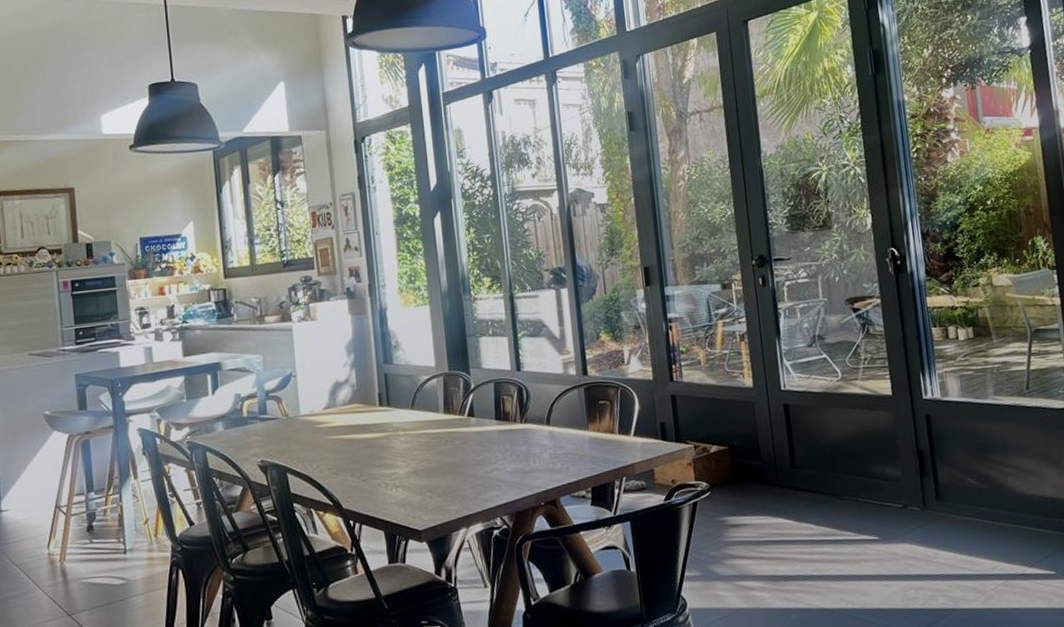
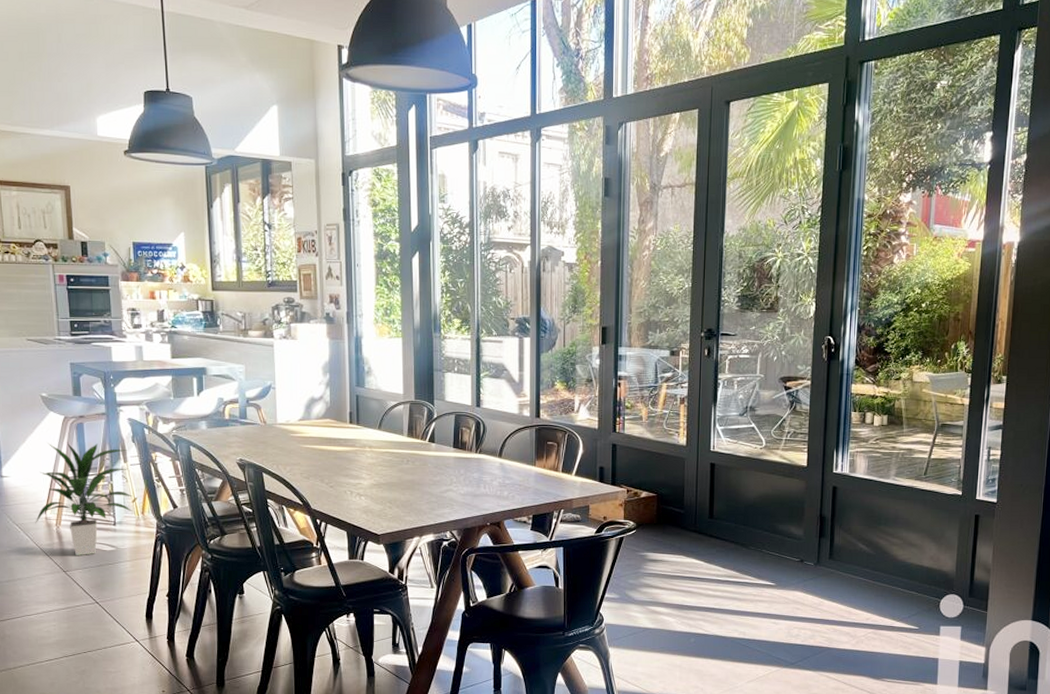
indoor plant: none [37,461,144,595] -> present [35,442,133,556]

